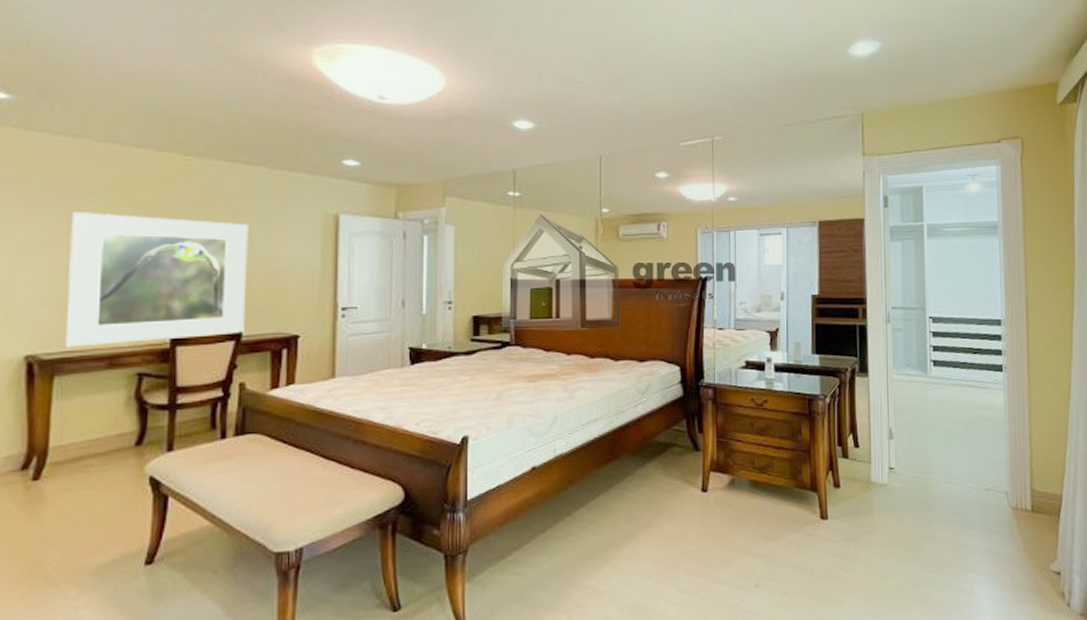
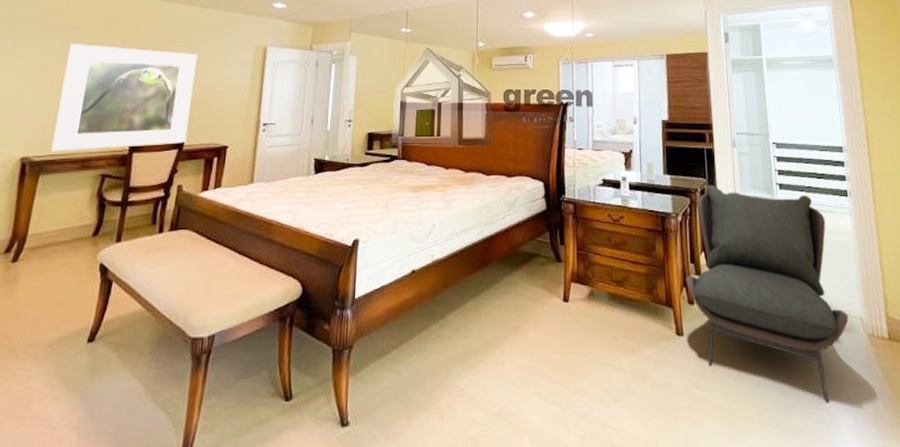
armless chair: none [832,363,994,576] -> present [686,184,849,403]

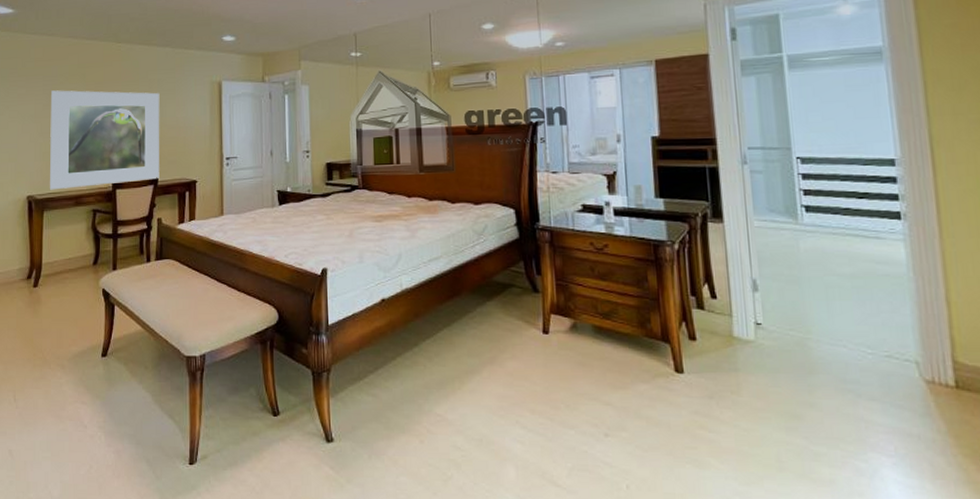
armless chair: present [686,184,849,403] -> none [685,208,899,455]

